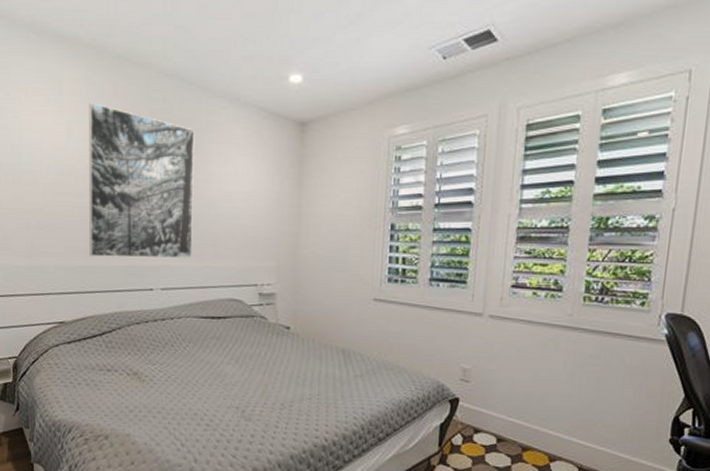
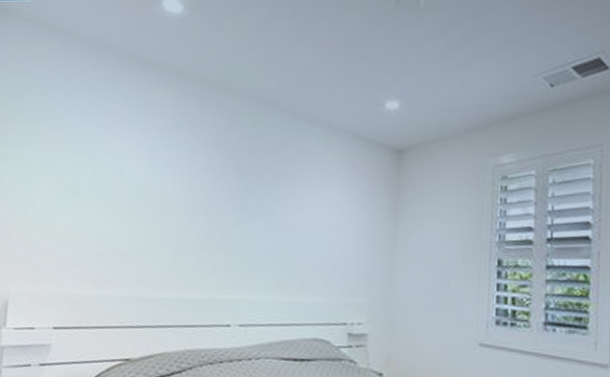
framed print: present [89,102,195,259] -> none [163,127,284,292]

